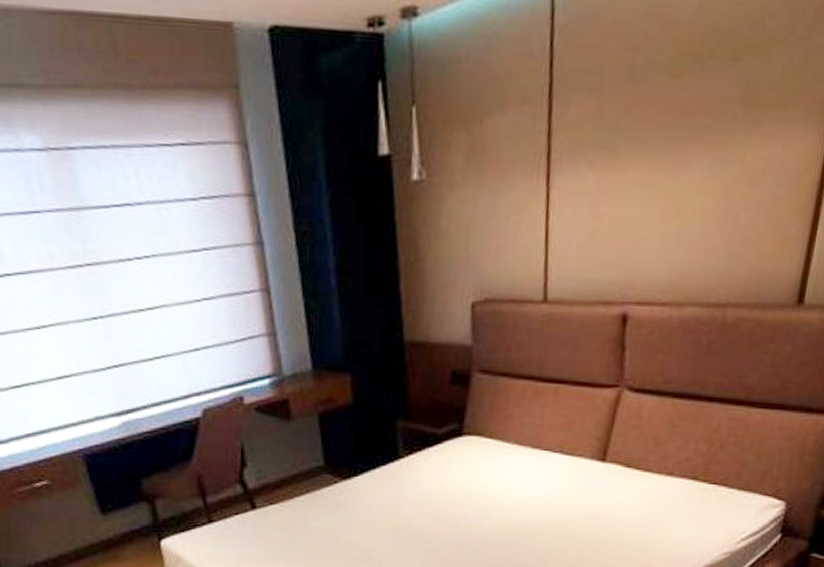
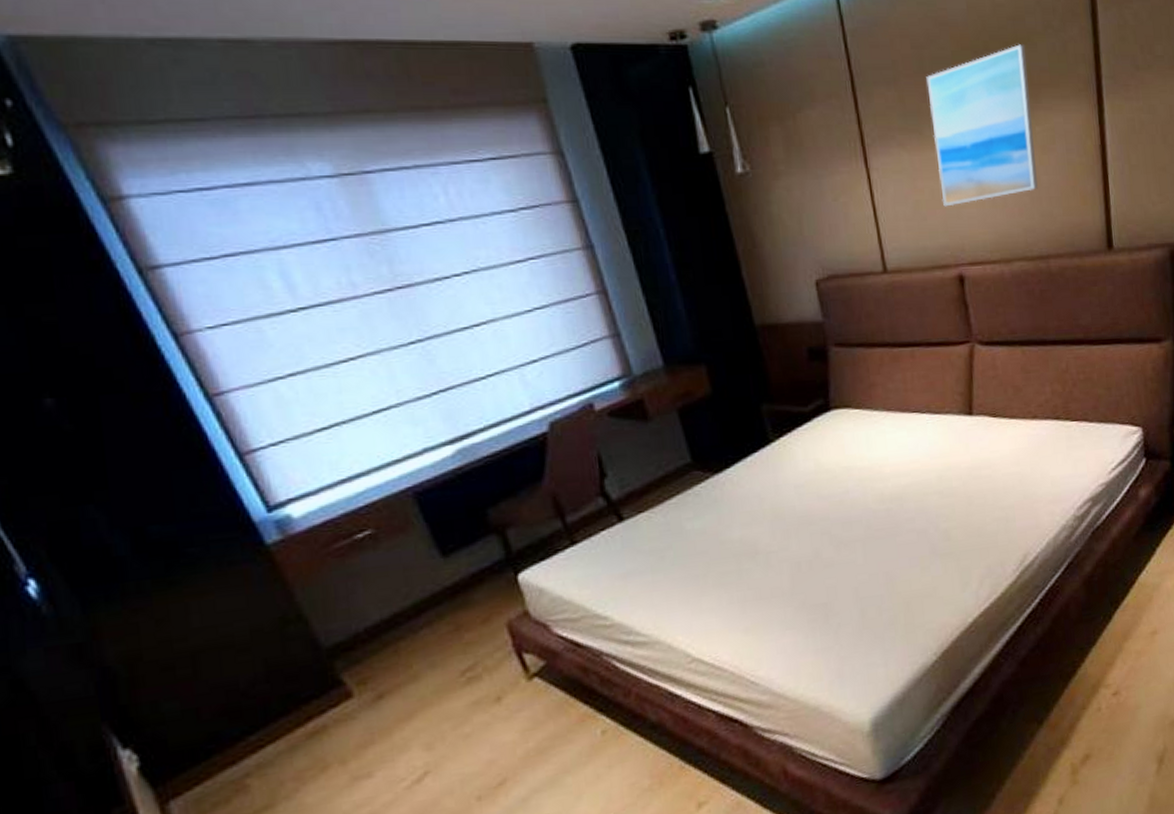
wall art: none [621,52,758,238] -> present [926,43,1038,207]

